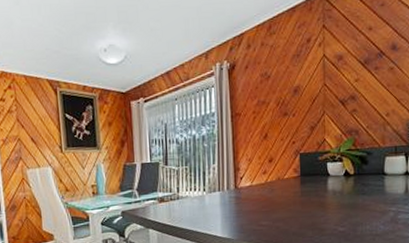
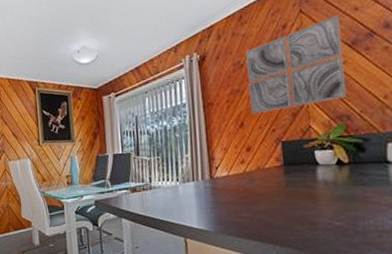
wall art: none [273,33,357,127] -> present [246,15,347,115]

